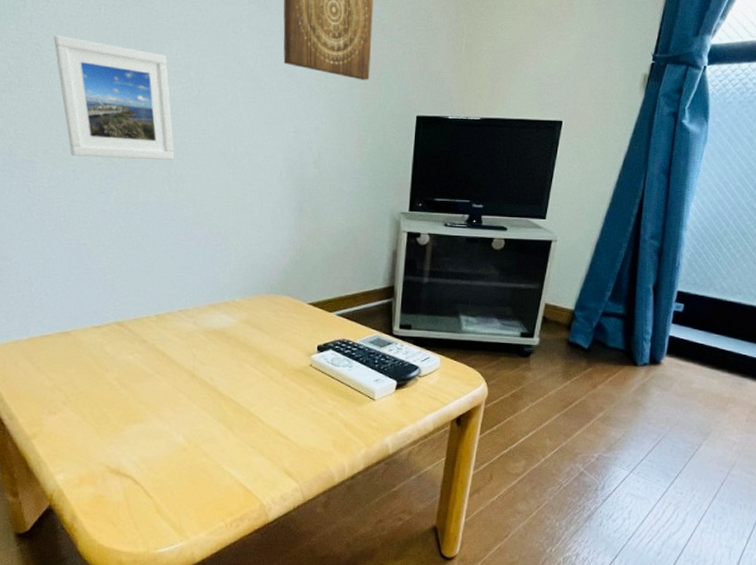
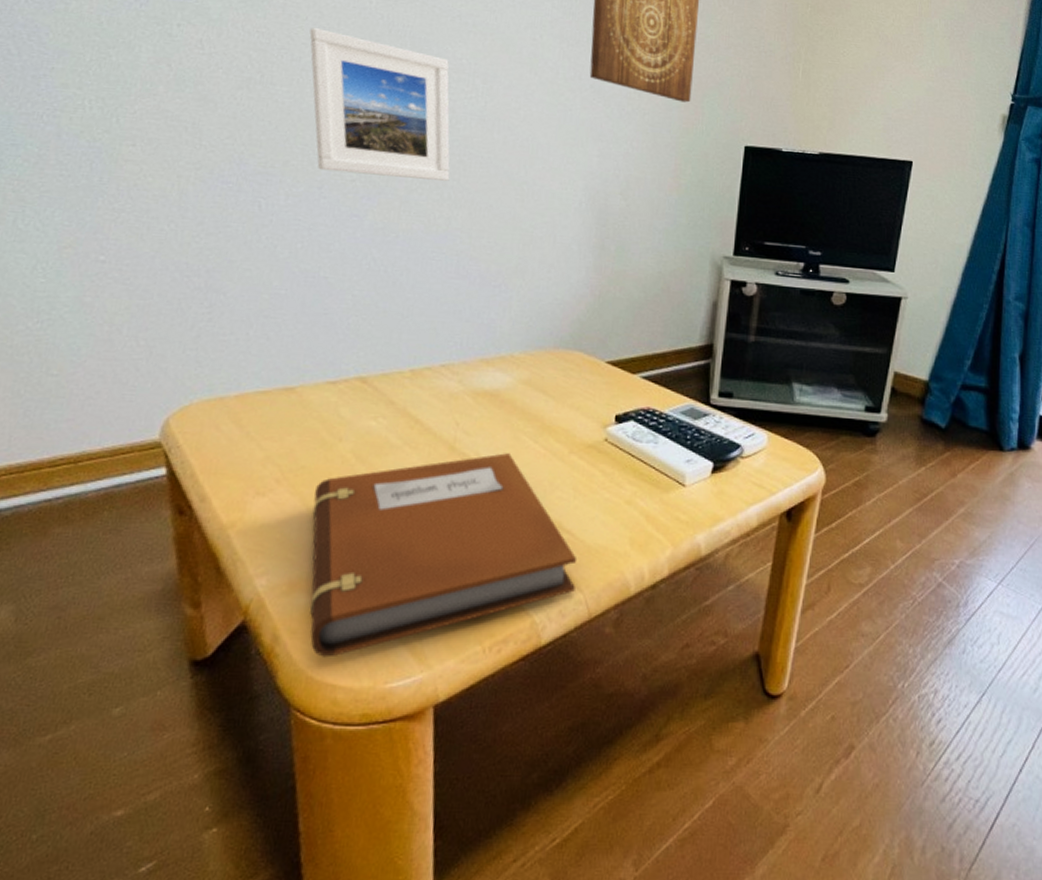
notebook: none [92,378,293,531] -> present [310,453,578,658]

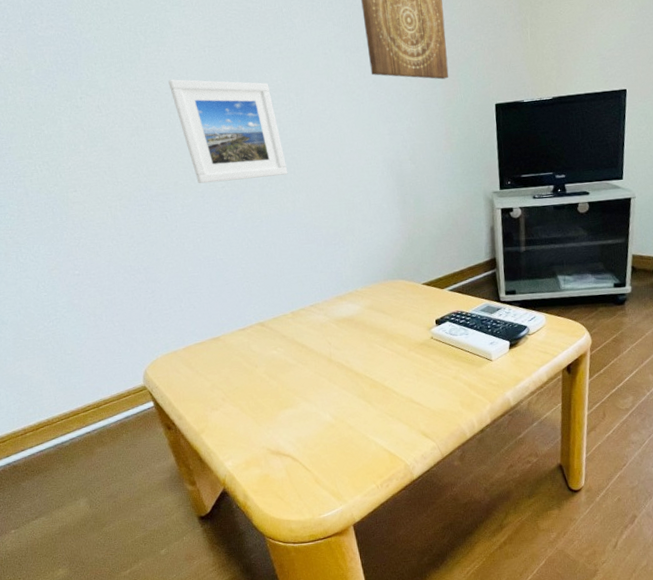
notebook: present [310,453,578,658] -> none [248,358,430,505]

